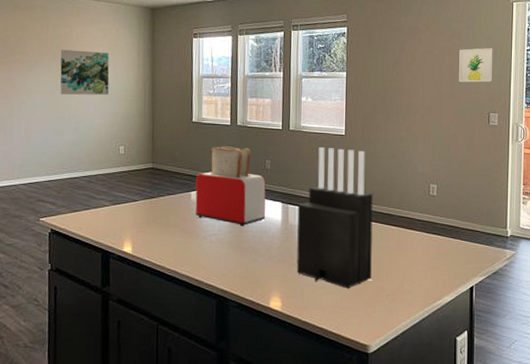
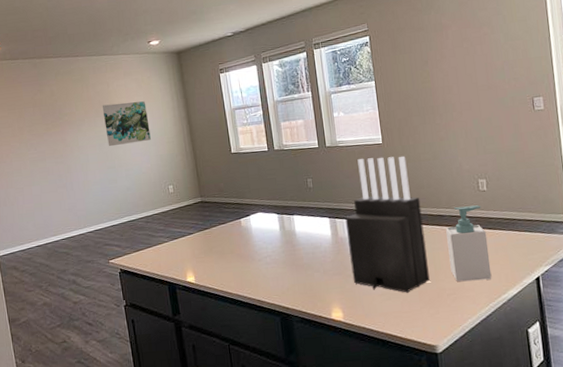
toaster: present [195,145,266,227] -> none [243,170,316,246]
soap bottle: none [393,208,431,284] -> present [446,205,492,281]
wall art: present [459,47,493,83] -> none [491,29,533,72]

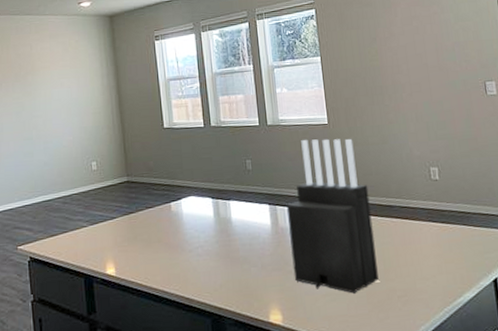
wall art: present [102,101,151,147] -> none [22,67,75,116]
soap bottle: present [446,205,492,281] -> none [396,196,446,282]

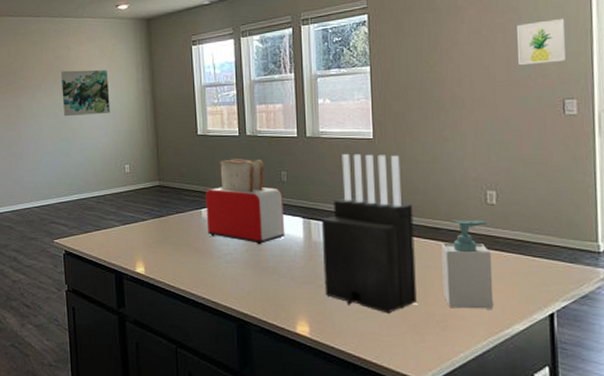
wall art: none [22,67,75,116] -> present [61,70,110,117]
toaster: none [174,149,254,235] -> present [206,158,285,245]
soap bottle: none [396,196,446,282] -> present [441,221,494,309]
wall art: none [441,10,484,53] -> present [517,18,567,66]

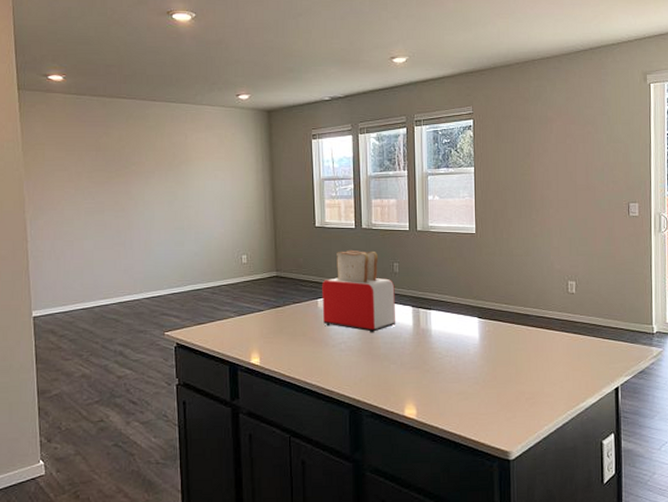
wall art: present [61,70,110,117] -> none [176,158,228,205]
knife block: present [321,154,417,314] -> none [429,247,510,394]
soap bottle: present [441,221,494,309] -> none [531,308,572,386]
wall art: present [517,18,567,66] -> none [594,133,632,173]

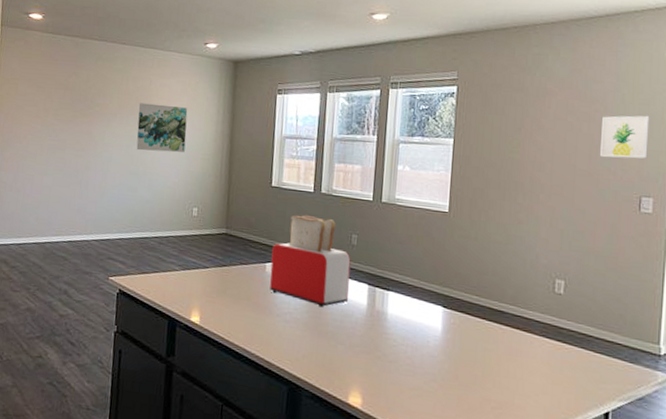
wall art: none [176,158,228,205] -> present [136,102,188,153]
wall art: none [594,133,632,173] -> present [600,115,650,159]

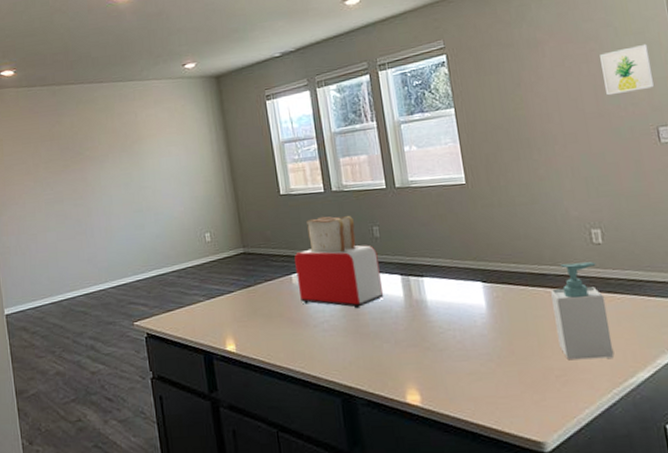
wall art: present [136,102,188,153] -> none [128,133,185,187]
soap bottle: none [501,306,554,401] -> present [550,262,615,360]

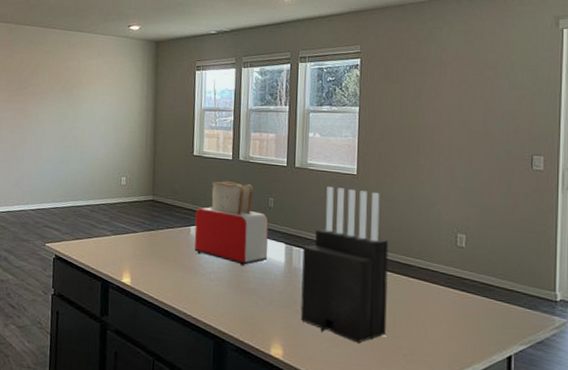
knife block: none [420,200,532,372] -> present [300,187,389,343]
soap bottle: present [550,262,615,360] -> none [411,259,458,347]
wall art: present [600,43,655,96] -> none [494,80,537,121]

